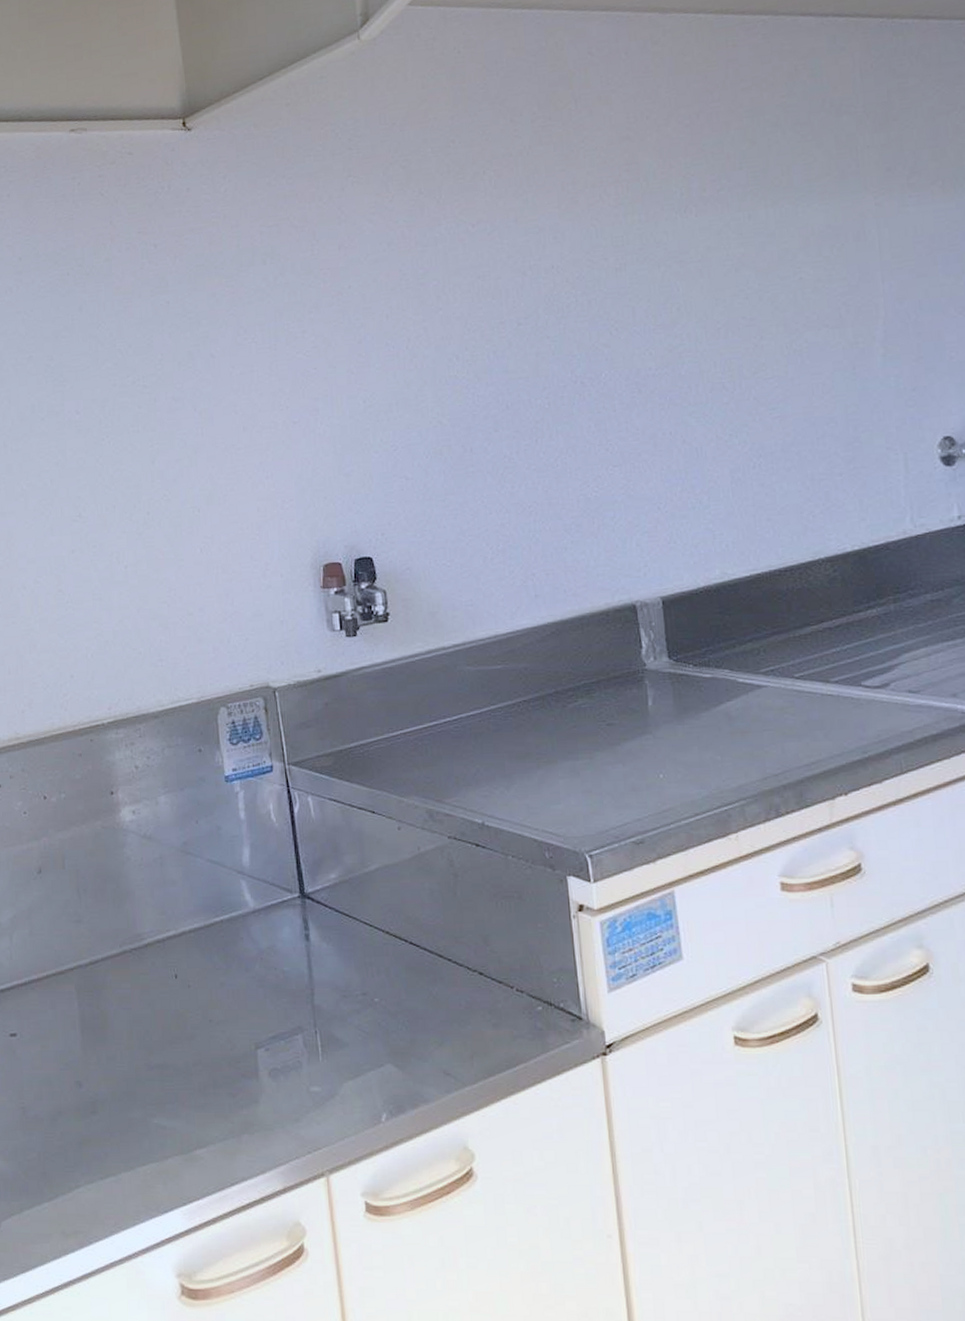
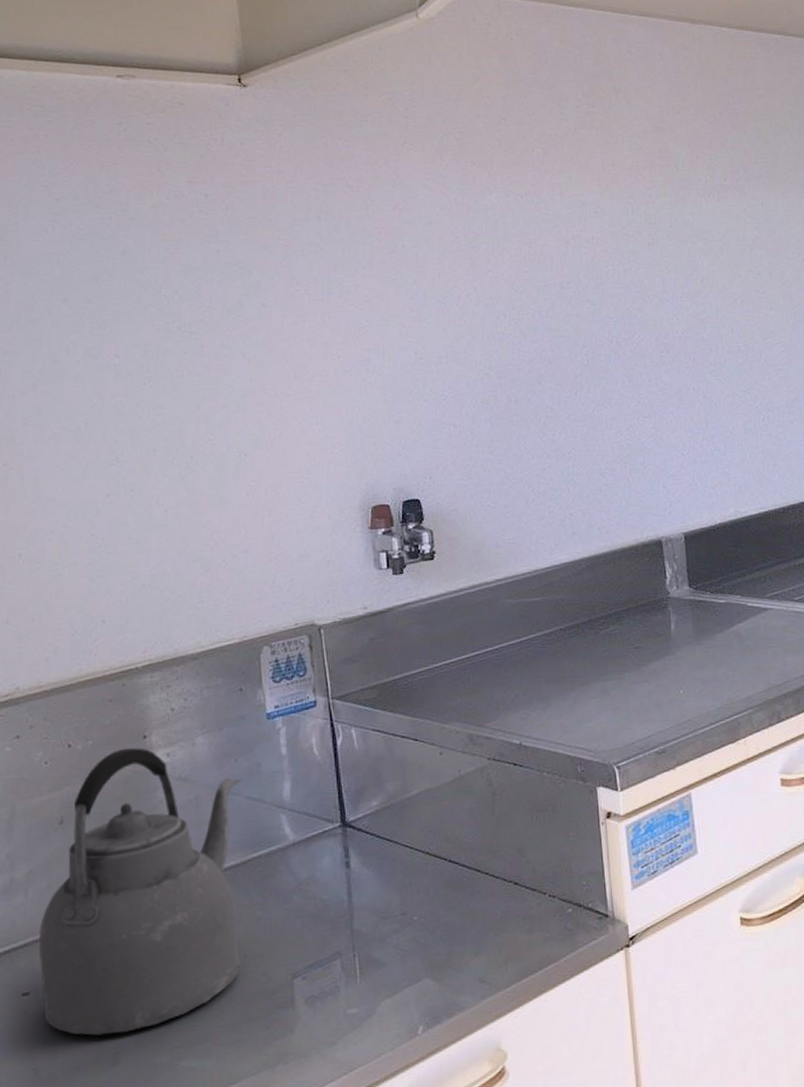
kettle: none [23,803,206,1084] -> present [38,748,242,1036]

